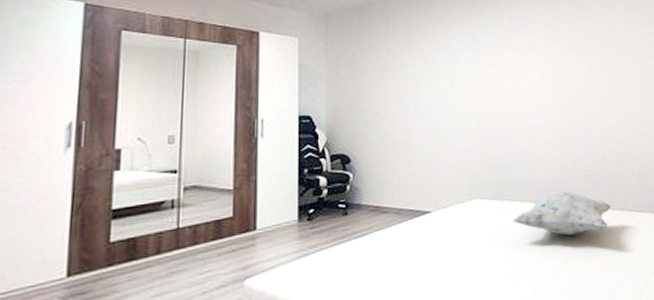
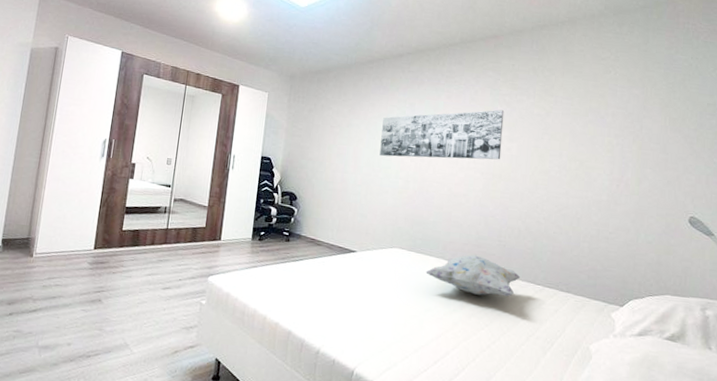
wall art: none [442,30,573,97] -> present [379,109,505,160]

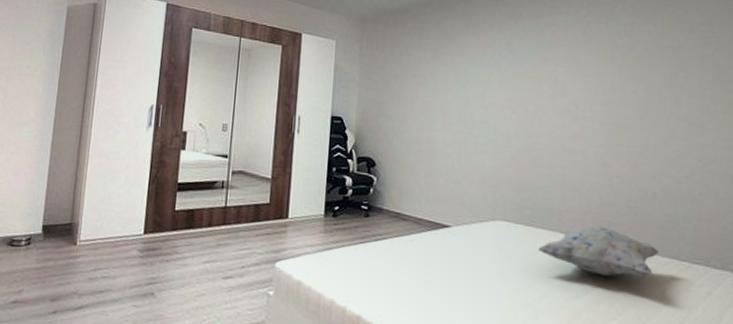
wall art: present [379,109,505,160] -> none [473,44,626,109]

